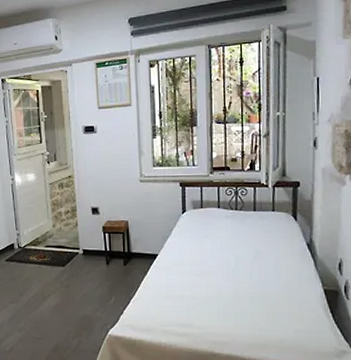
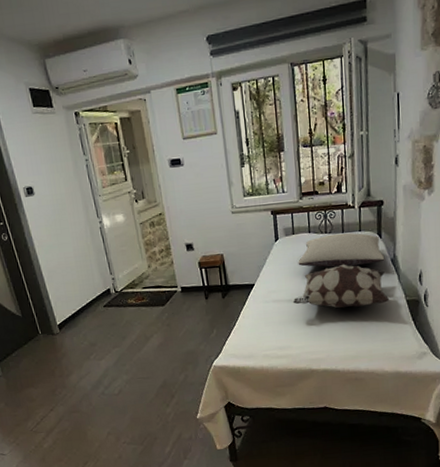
decorative pillow: none [197,243,305,291] -> present [293,264,390,309]
pillow: none [205,211,300,247] -> present [298,232,385,268]

